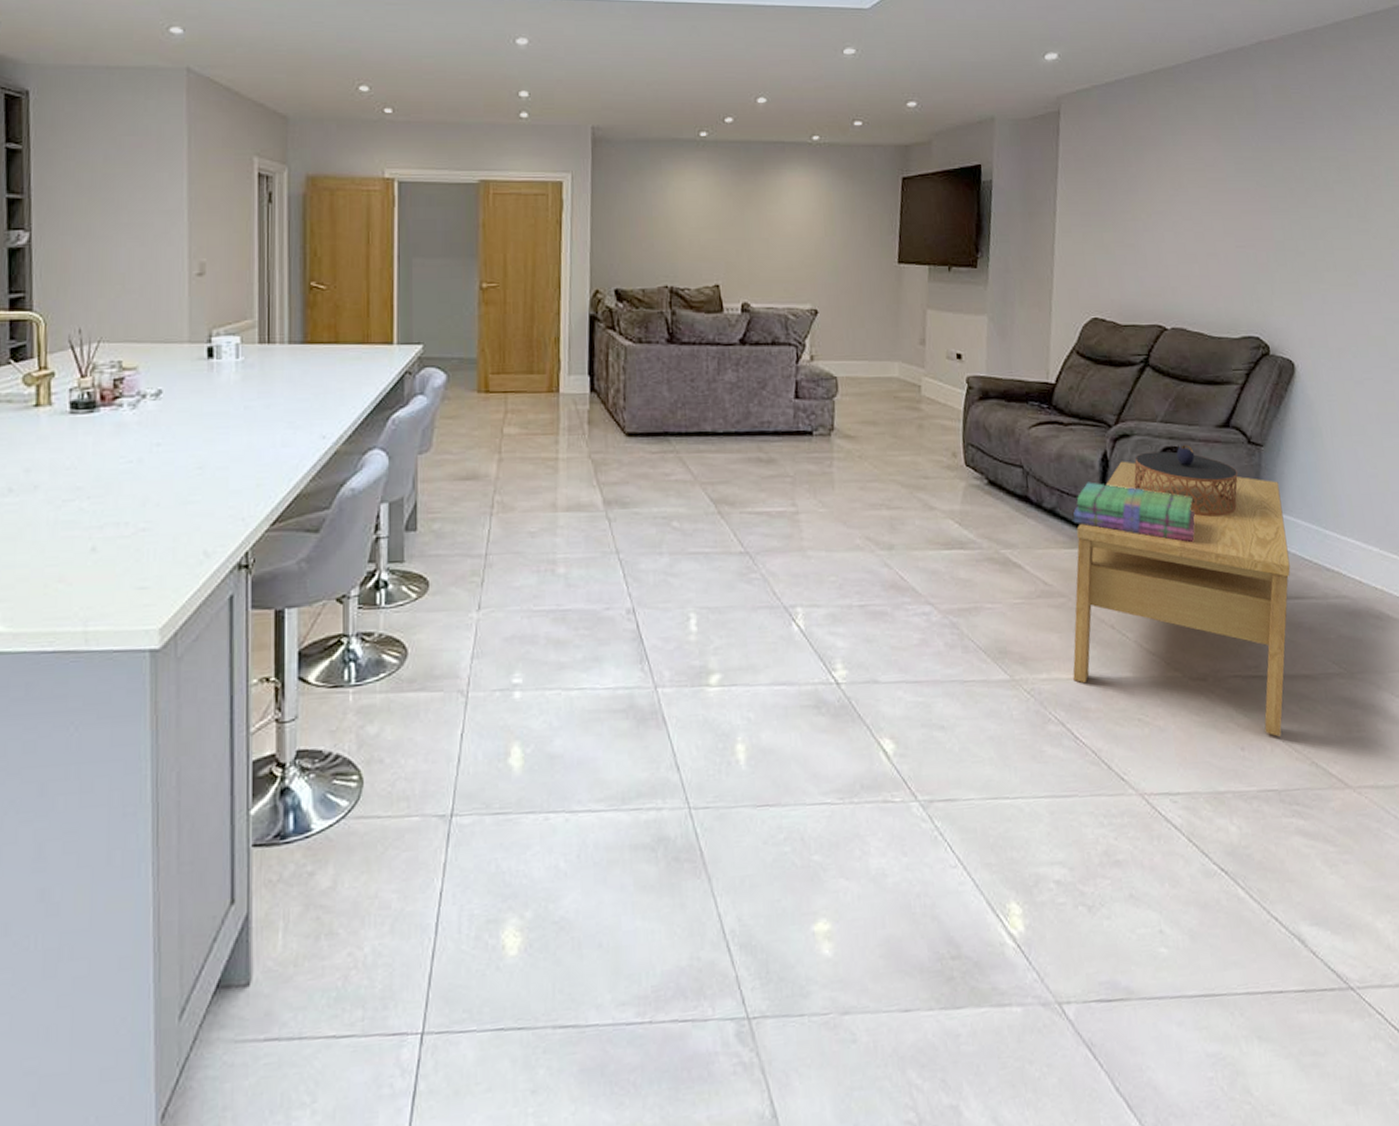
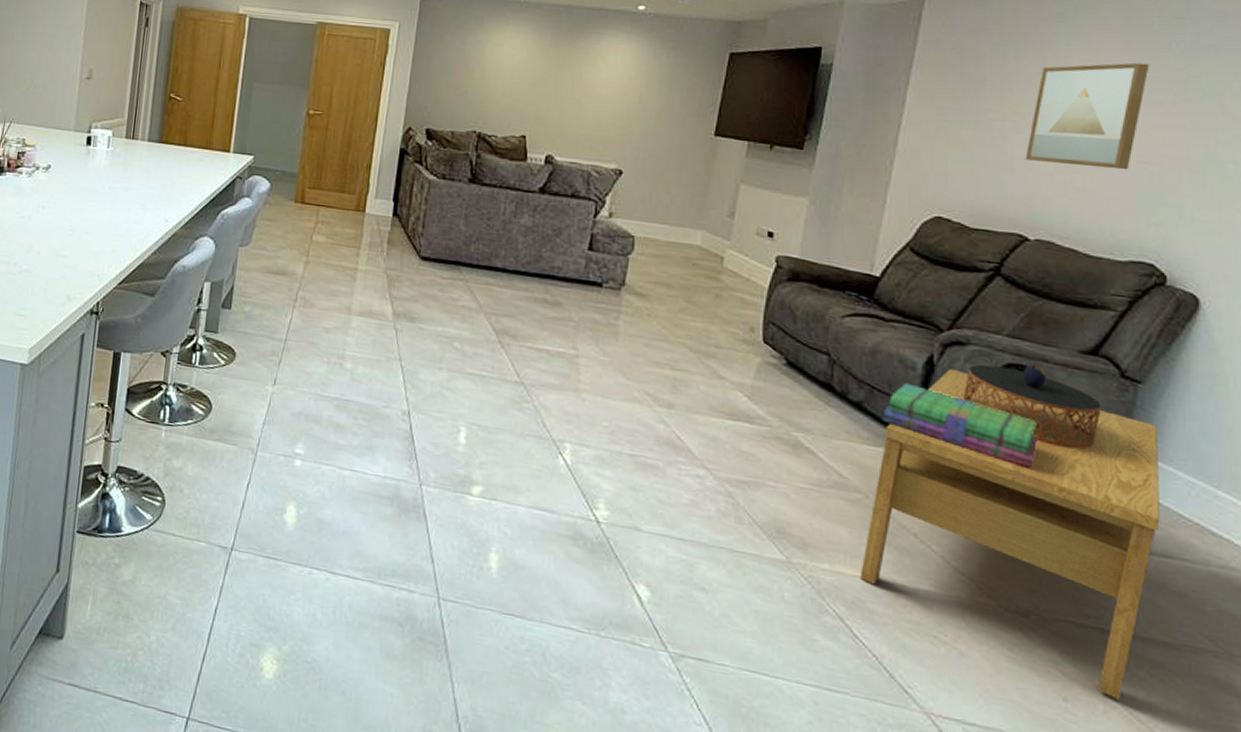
wall art: none [1155,157,1236,256] -> present [1025,62,1150,170]

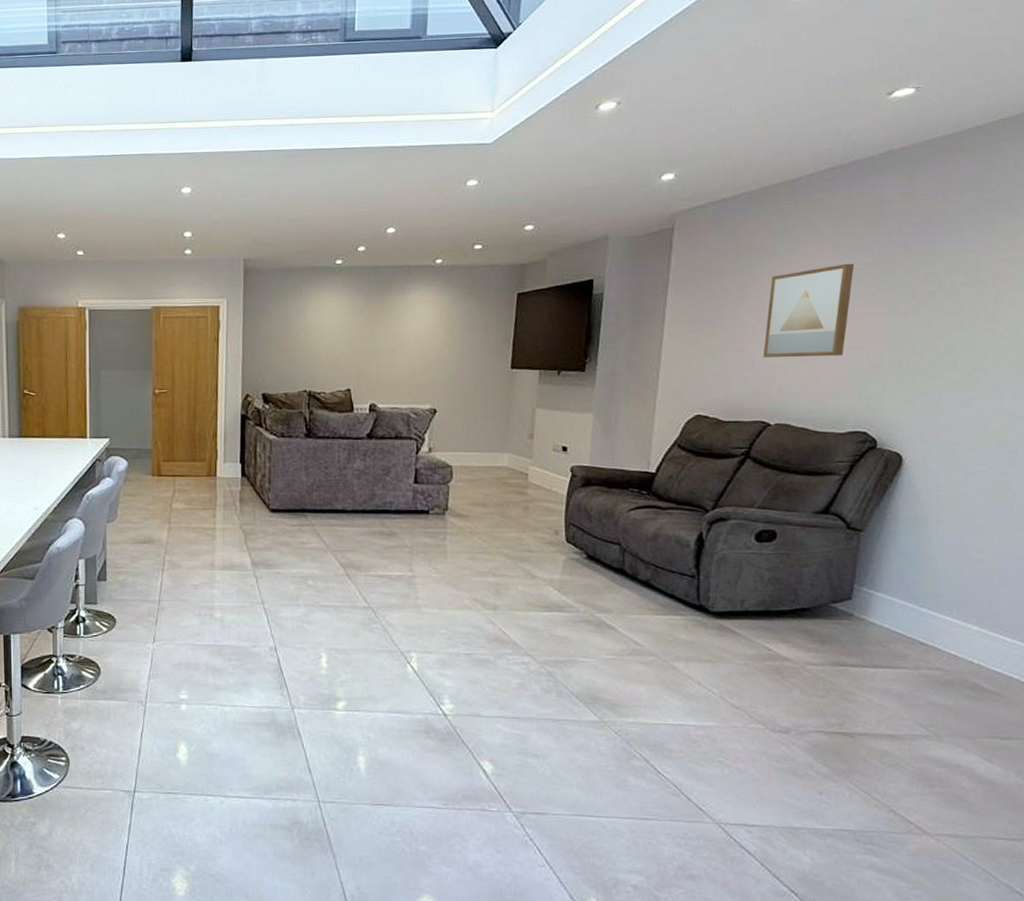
coffee table: present [860,368,1160,699] -> none [658,541,882,786]
stack of books: present [882,382,1037,470] -> none [666,559,787,615]
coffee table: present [963,364,1101,450] -> none [727,528,834,593]

